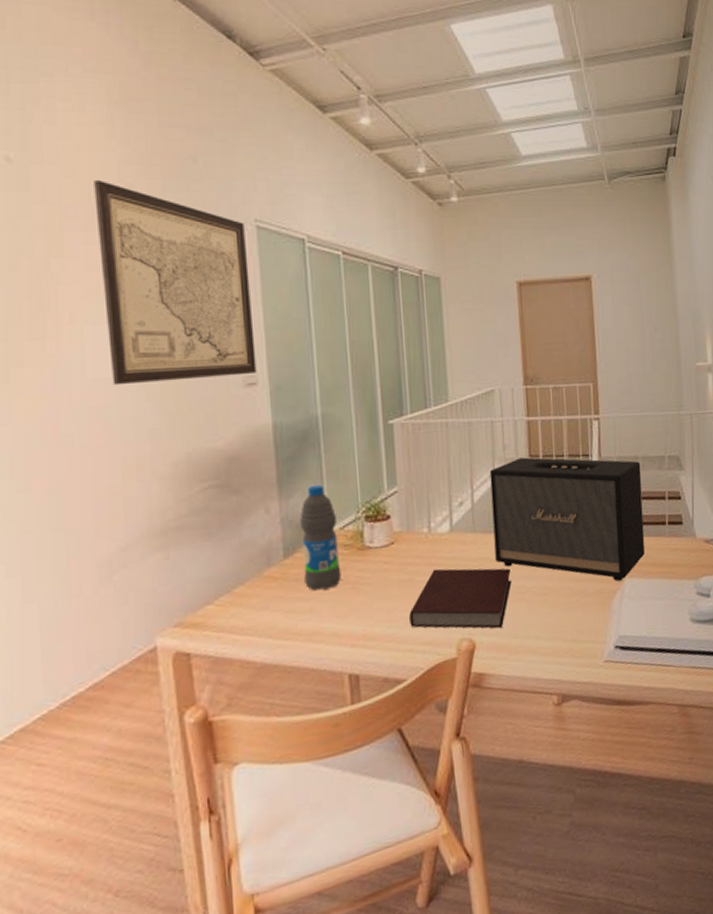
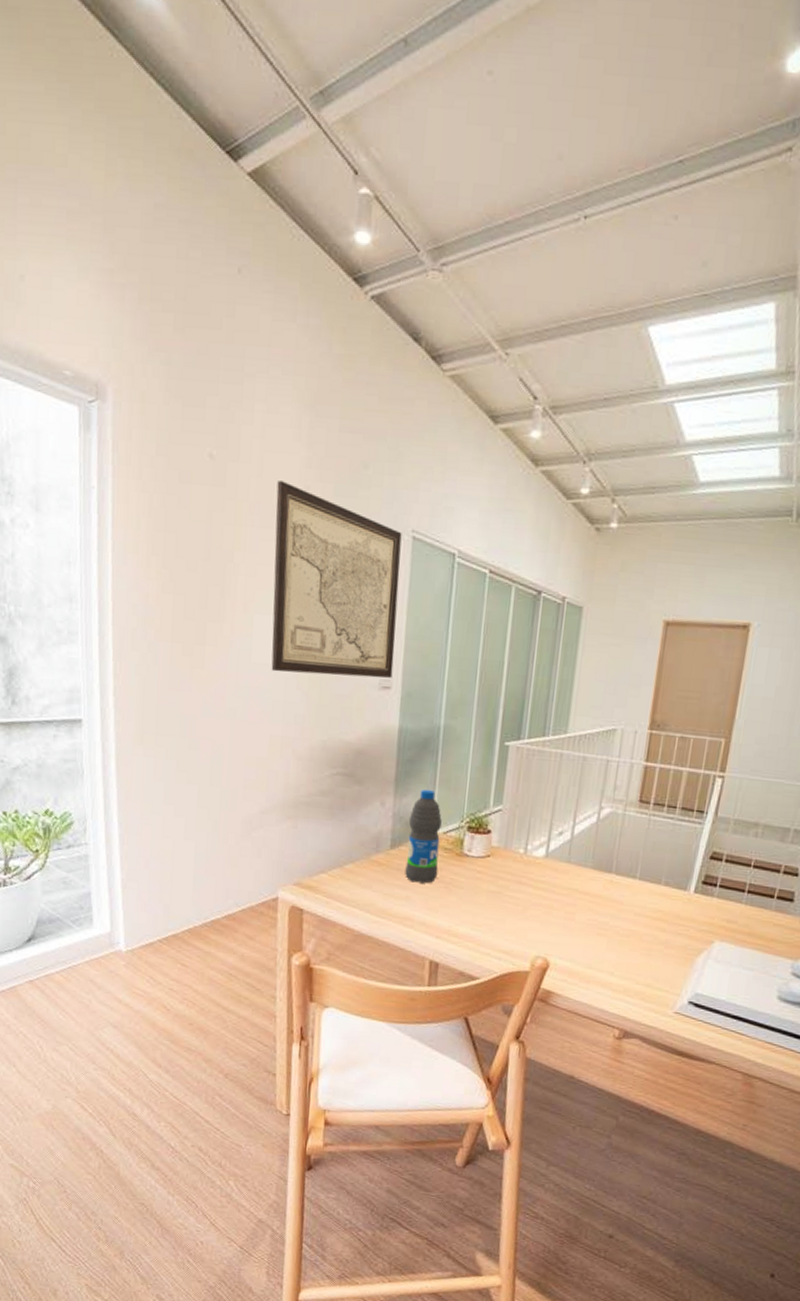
notebook: present [409,568,512,629] -> none [492,888,597,956]
speaker: present [489,457,645,581] -> none [584,801,760,942]

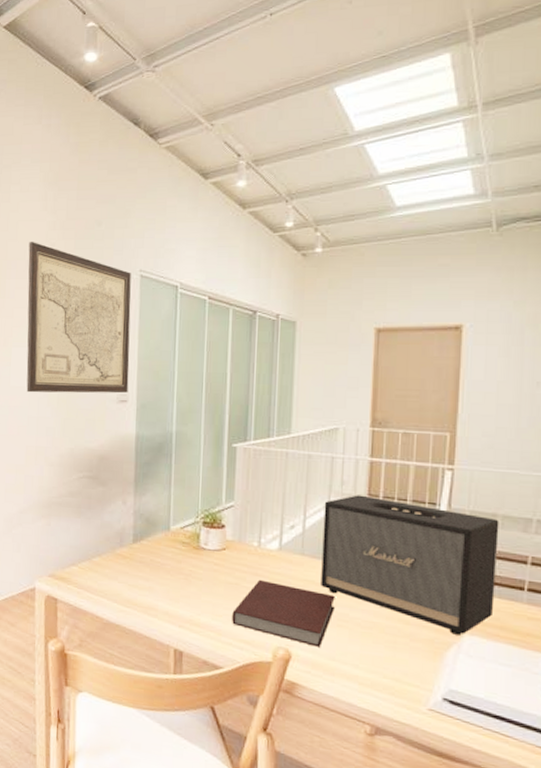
water bottle: present [405,789,442,884] -> none [147,488,178,575]
notebook: none [492,888,597,956] -> present [232,579,335,647]
speaker: none [584,801,760,942] -> present [321,495,499,635]

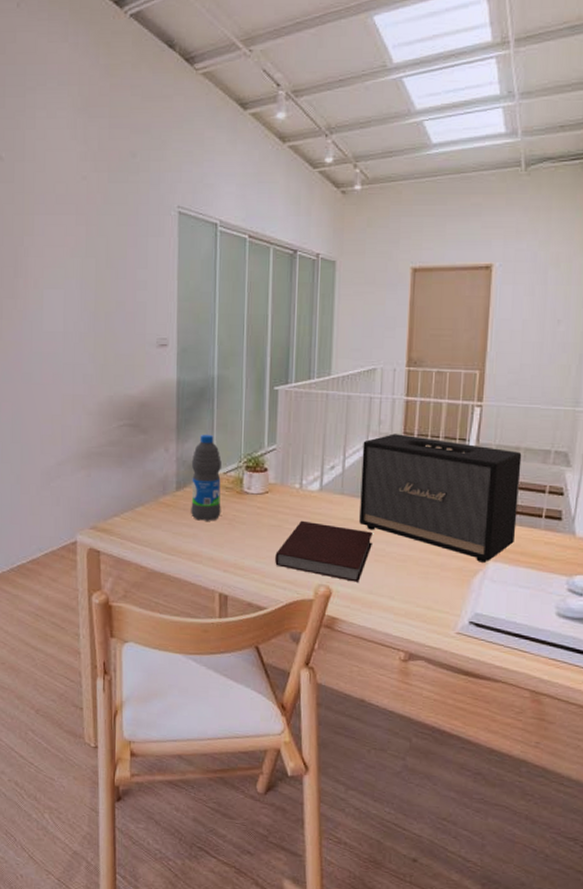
wall art: present [26,242,131,394] -> none [58,174,169,338]
water bottle: none [147,488,178,575] -> present [191,434,221,521]

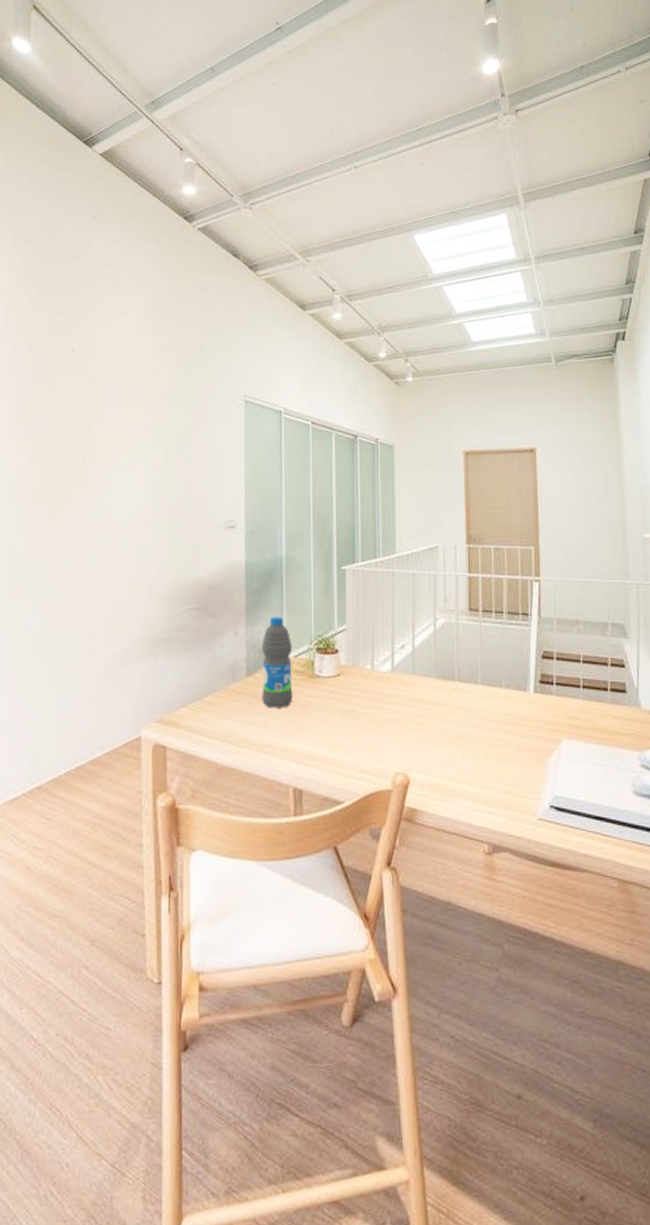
notebook: present [275,520,373,582] -> none [350,703,447,768]
speaker: present [359,433,522,563] -> none [430,610,585,740]

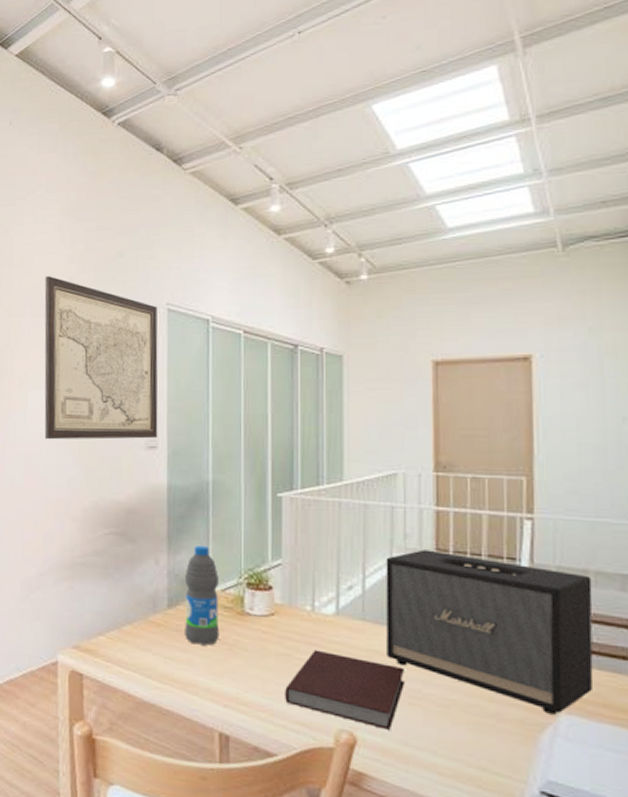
wall art: none [128,365,237,522] -> present [44,276,158,440]
notebook: none [350,703,447,768] -> present [285,649,405,730]
speaker: none [430,610,585,740] -> present [386,549,594,715]

